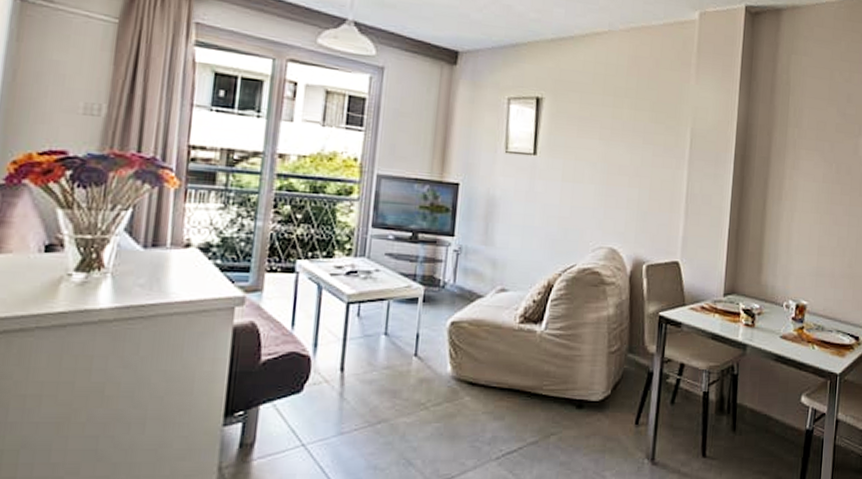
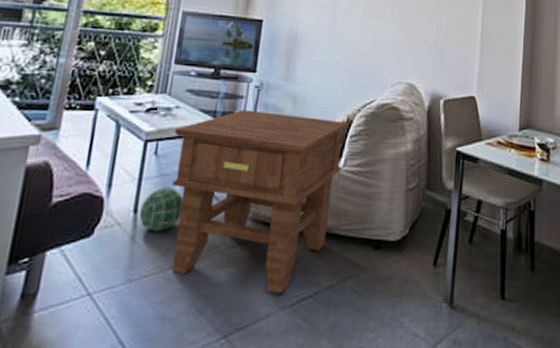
volleyball: none [345,347,388,389] -> present [139,187,183,232]
side table: none [376,273,550,448] -> present [172,109,350,294]

